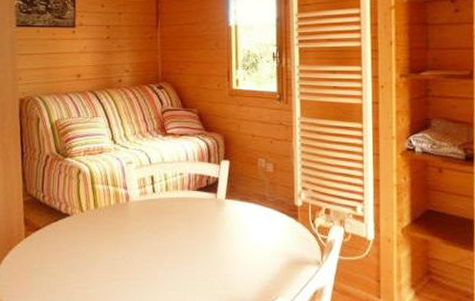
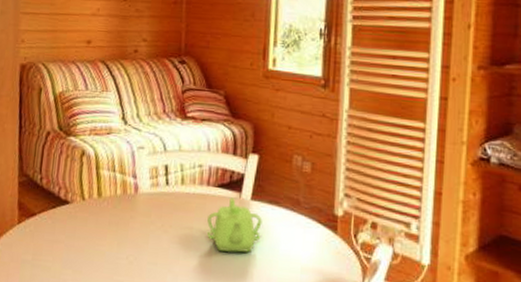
teapot: none [190,198,236,246] -> present [207,197,262,253]

